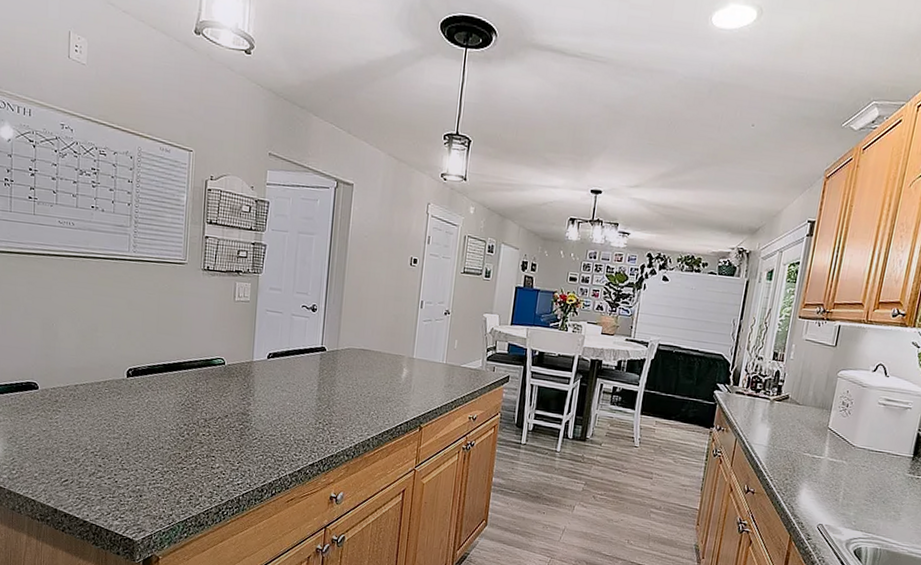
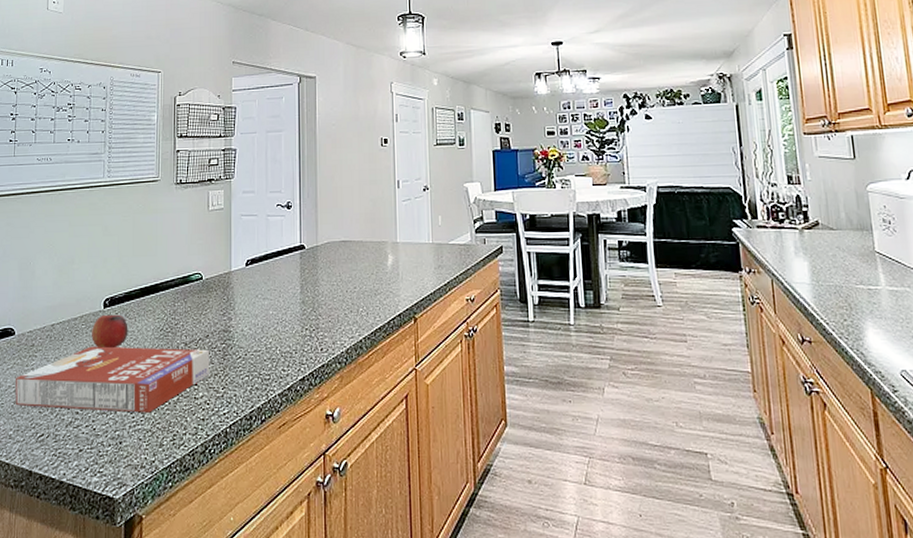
cereal box: none [40,409,228,475] -> present [15,346,210,413]
fruit: none [115,383,151,415] -> present [92,314,128,349]

